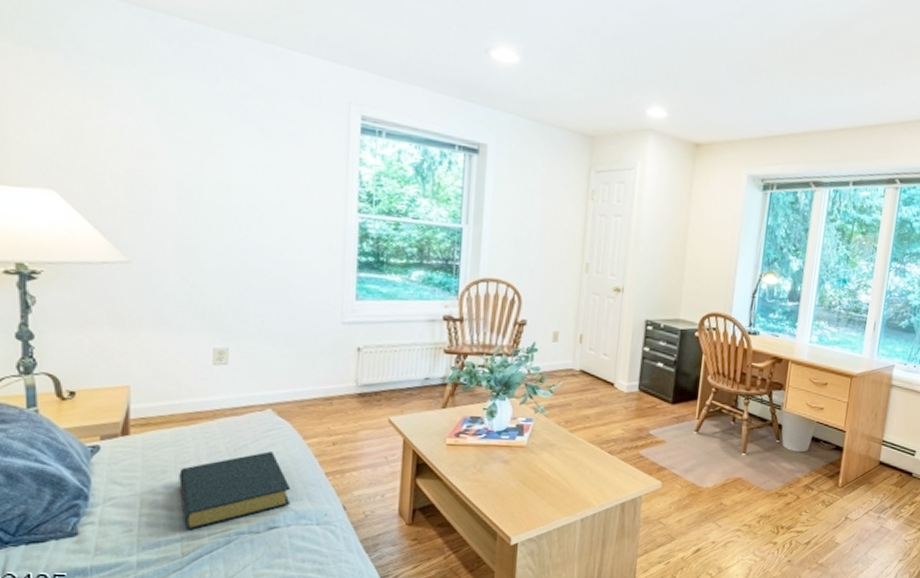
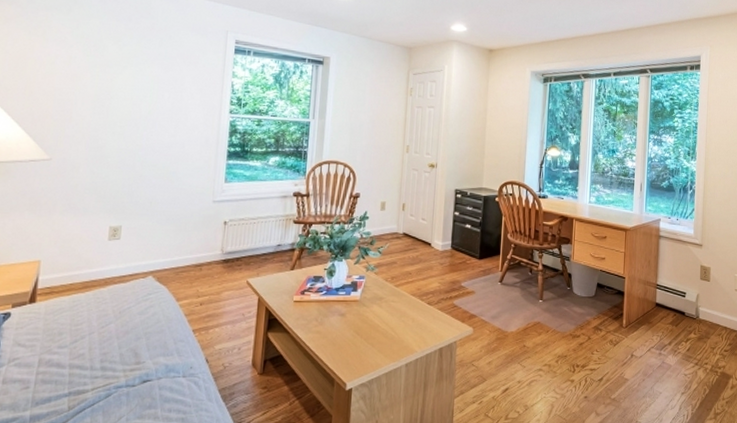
hardback book: present [179,451,291,530] -> none [72,313,164,386]

